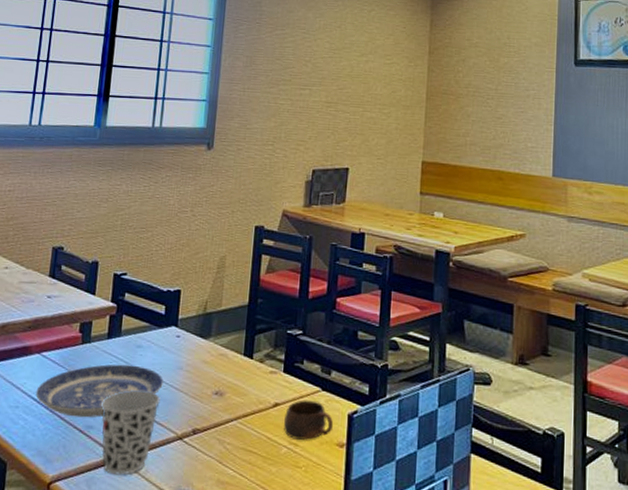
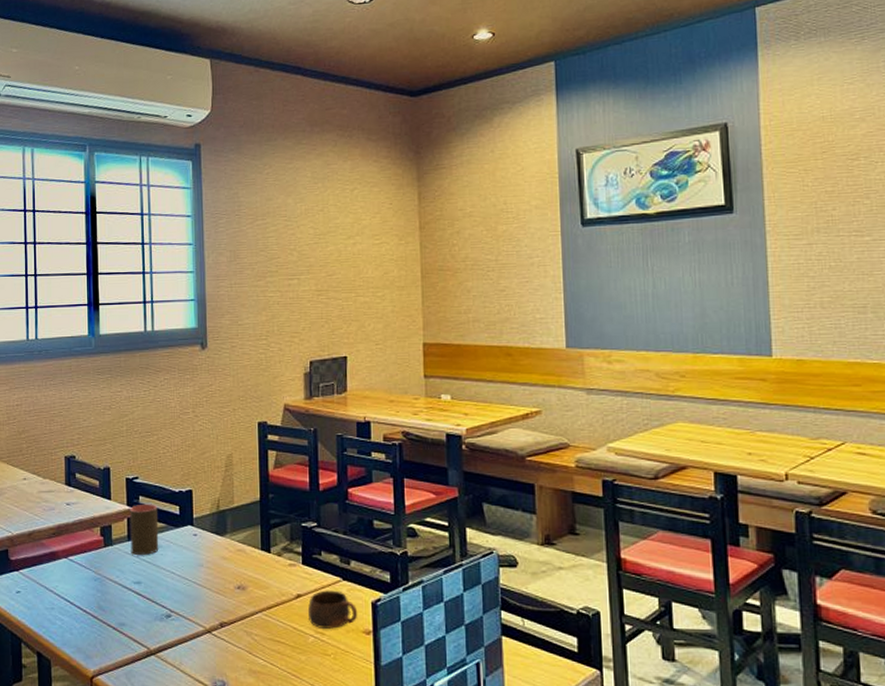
plate: present [36,364,163,418] -> none [68,564,186,616]
cup: present [101,389,160,475] -> none [130,587,185,668]
cup: none [109,301,143,355] -> present [130,504,159,555]

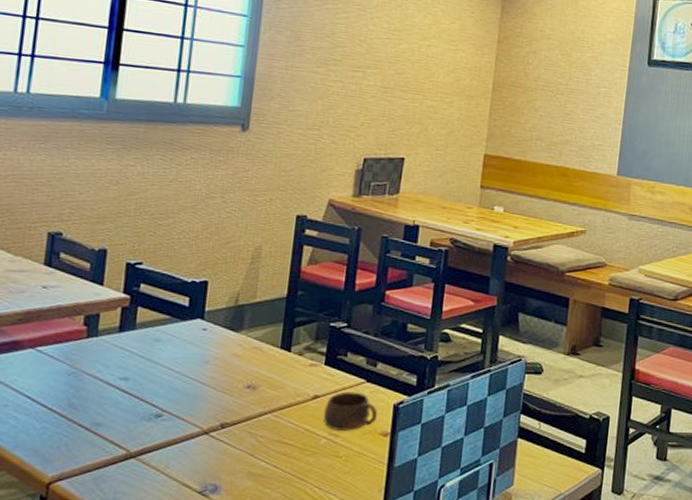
cup: present [130,504,159,555] -> none [120,292,162,349]

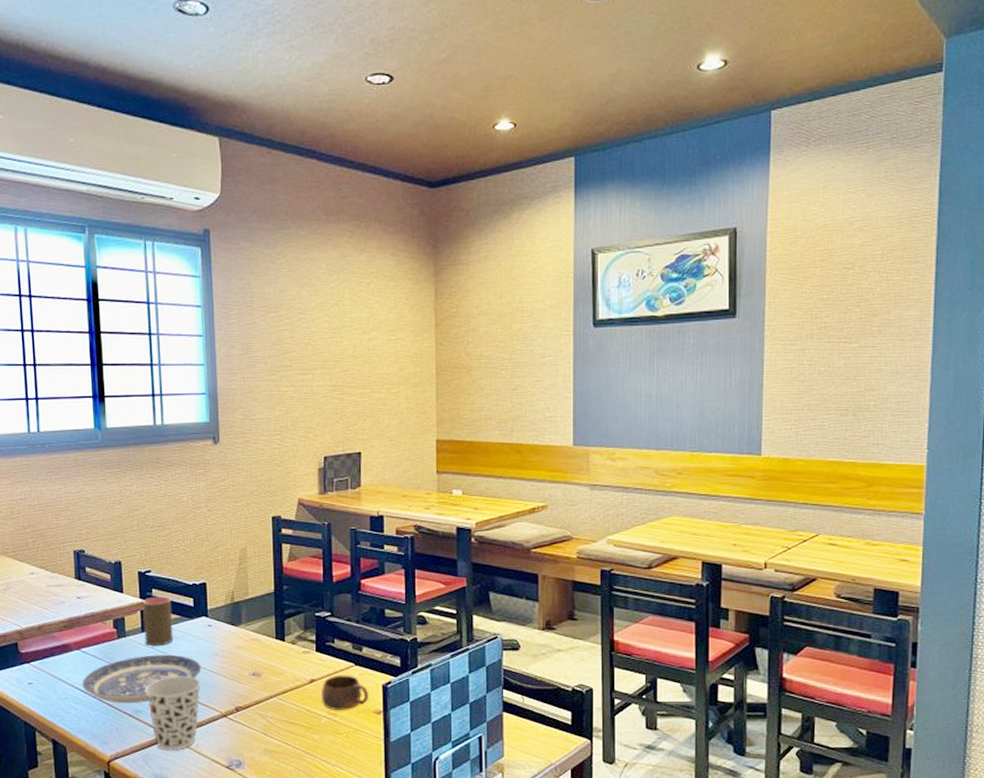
plate: none [29,358,187,415] -> present [82,654,202,704]
cup: none [112,384,183,472] -> present [146,675,201,751]
cup: none [120,292,162,349] -> present [143,596,174,645]

